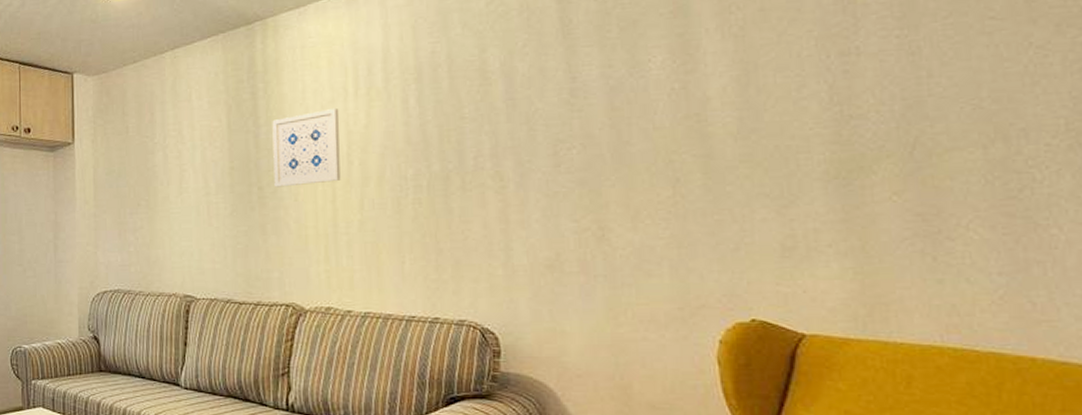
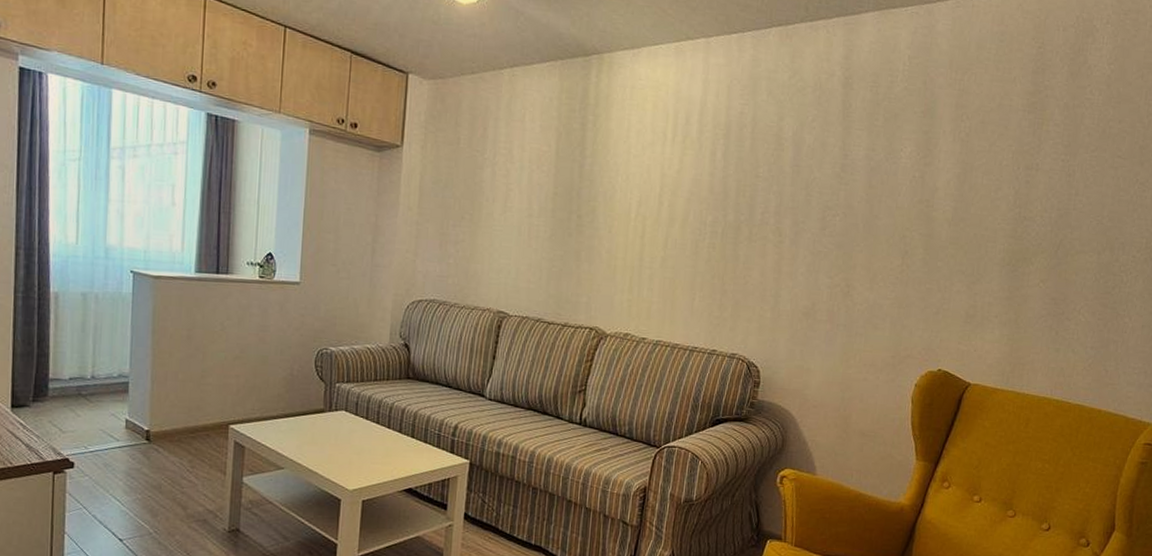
wall art: present [272,107,341,187] -> none [592,150,657,219]

